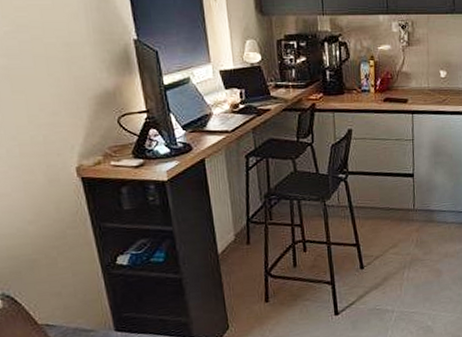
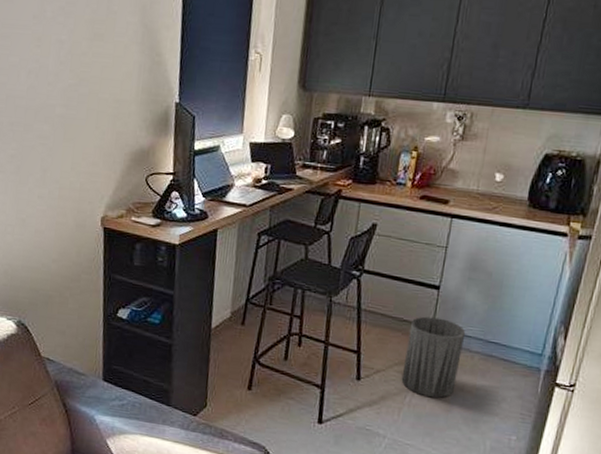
trash can: none [396,200,441,269] -> present [401,316,466,398]

